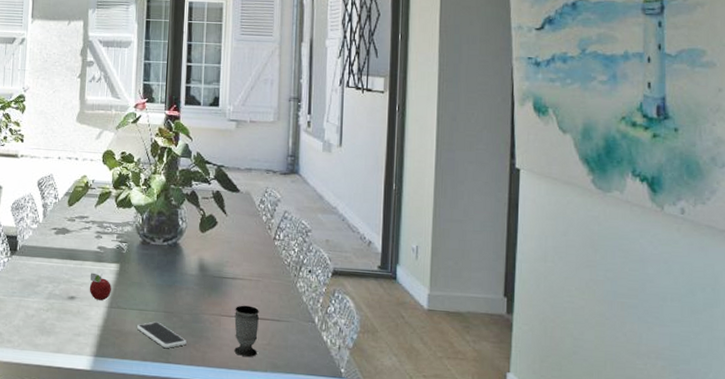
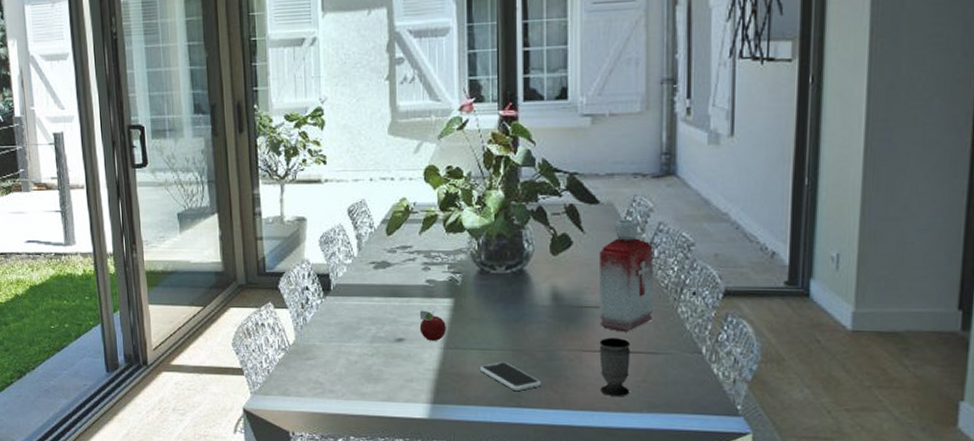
bottle: none [236,206,280,301] -> present [599,219,653,332]

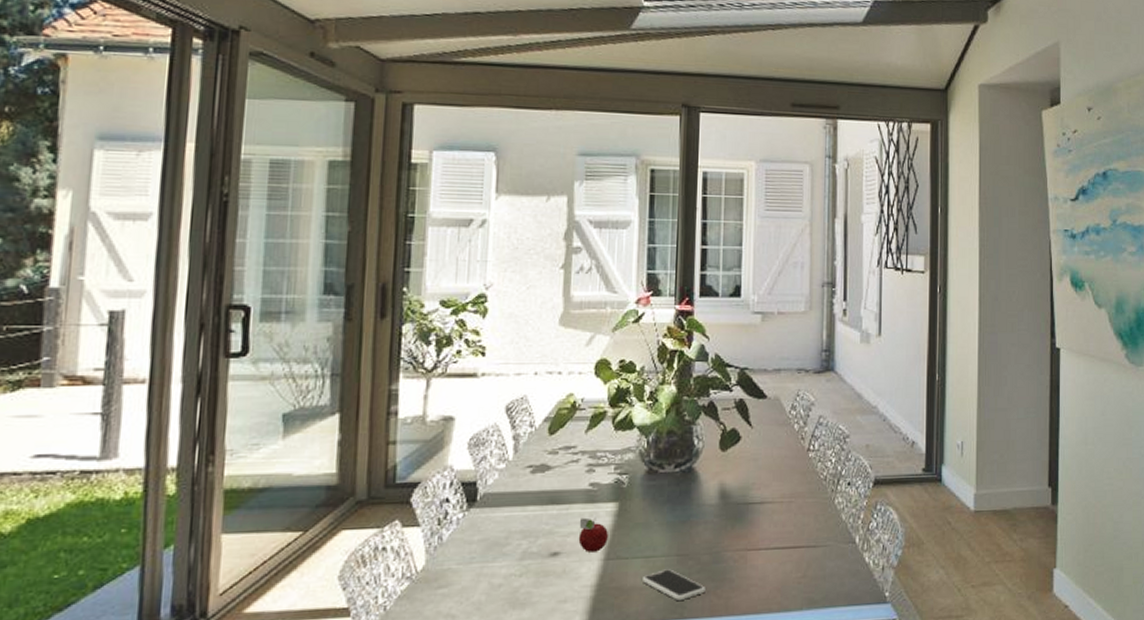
bottle: present [599,219,653,332] -> none [764,413,814,527]
cup: present [599,337,630,397] -> none [763,533,792,597]

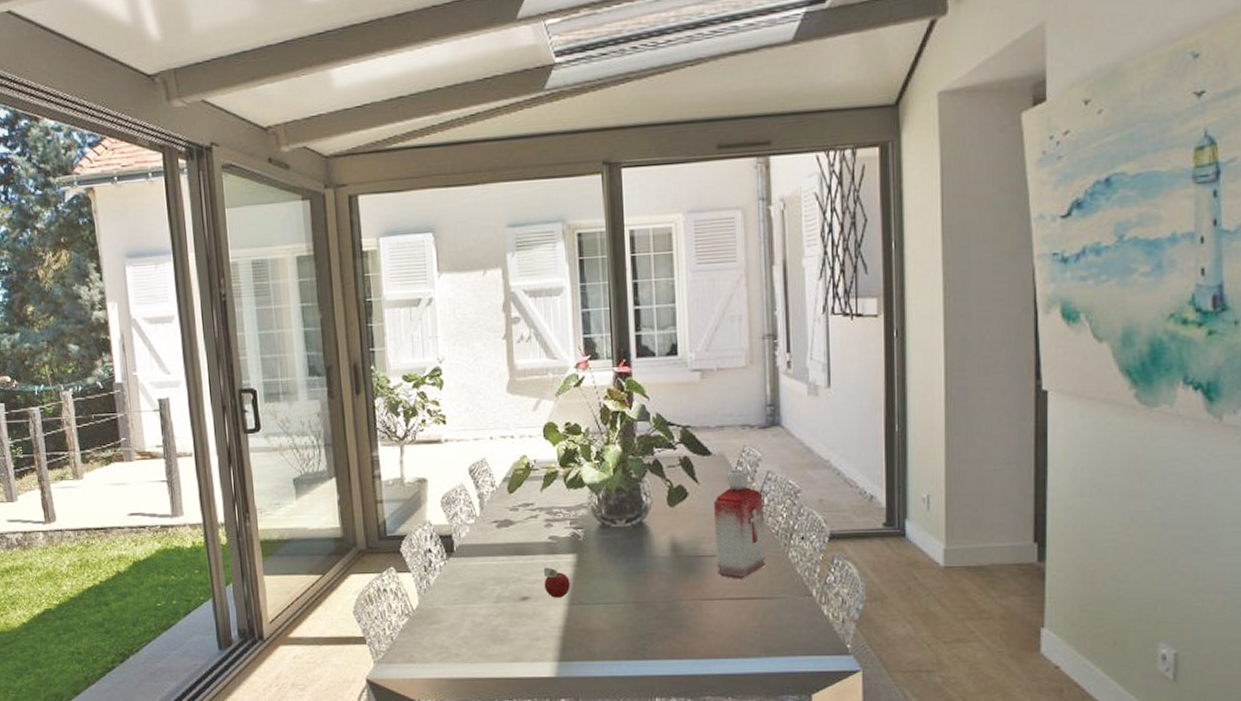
smartphone: present [643,569,706,600] -> none [605,615,664,643]
bottle: none [764,413,814,527] -> present [714,469,765,579]

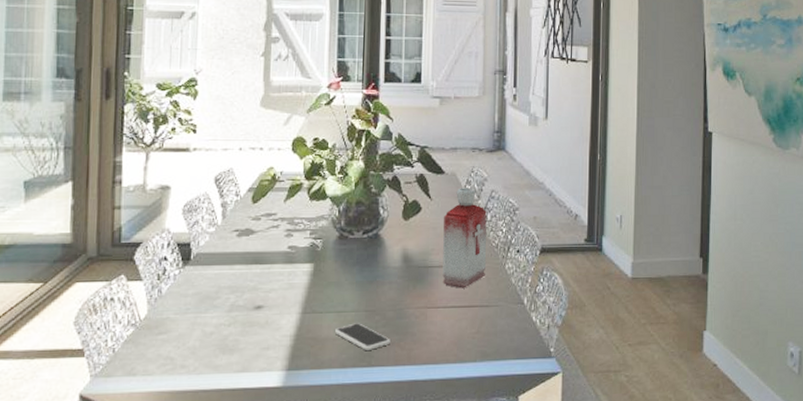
fruit: present [543,567,571,598] -> none [279,276,306,307]
smartphone: none [605,615,664,643] -> present [335,323,390,350]

